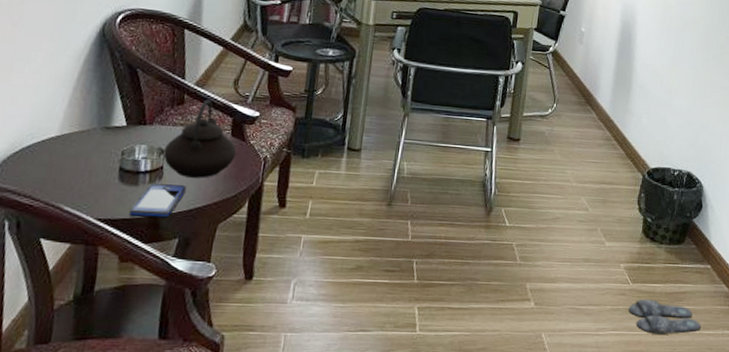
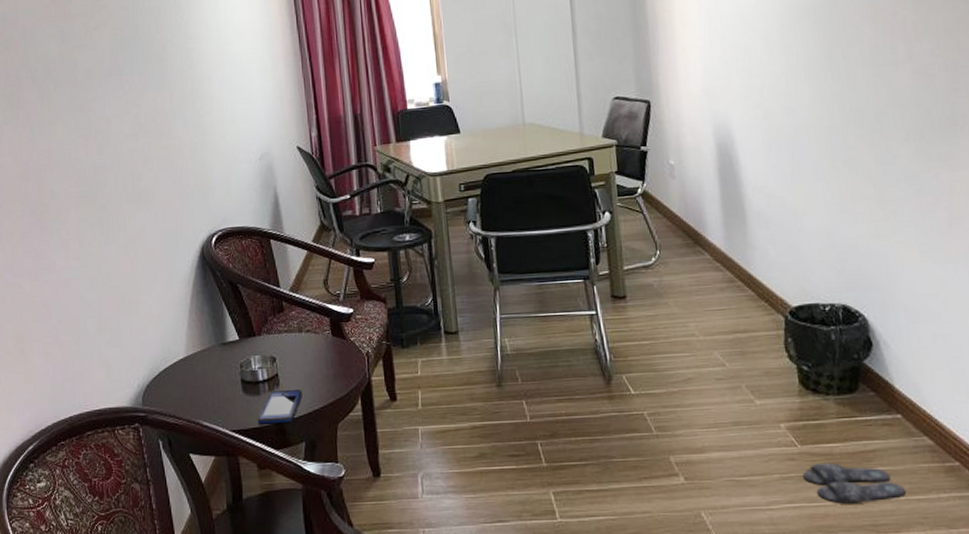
teapot: present [163,99,237,178] -> none [275,303,340,382]

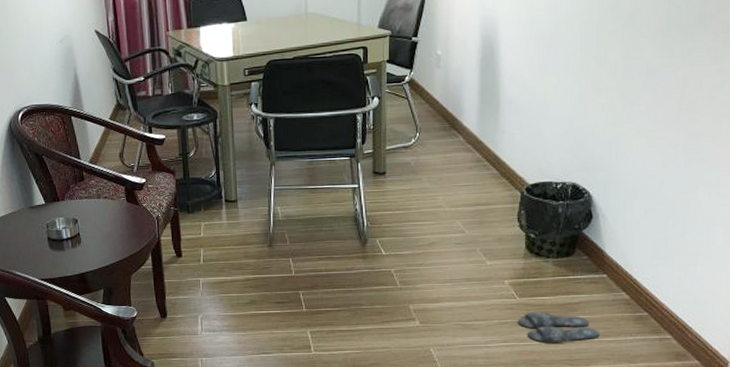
mobile phone: present [257,390,303,426] -> none [62,247,101,276]

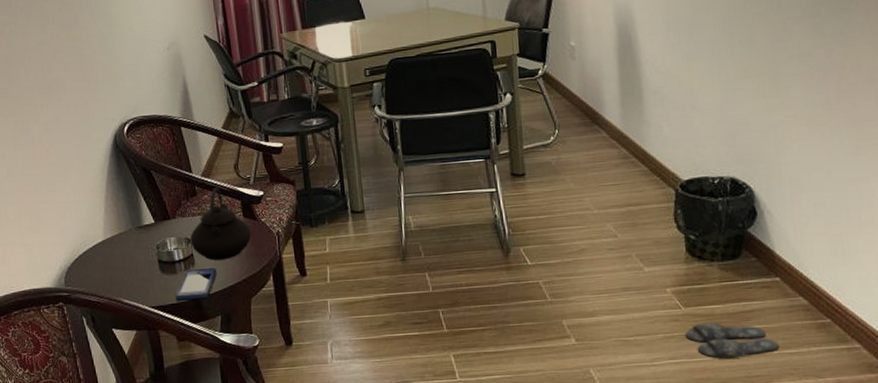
mobile phone: none [62,247,101,276] -> present [175,268,217,302]
teapot: none [77,173,134,240] -> present [190,187,252,261]

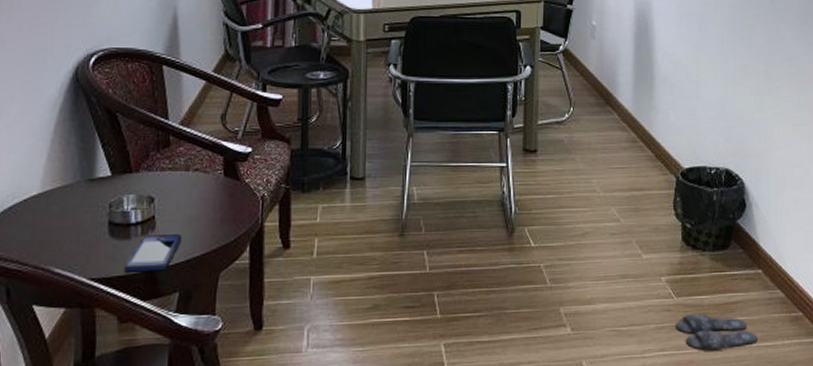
teapot: present [190,187,252,261] -> none [154,139,232,225]

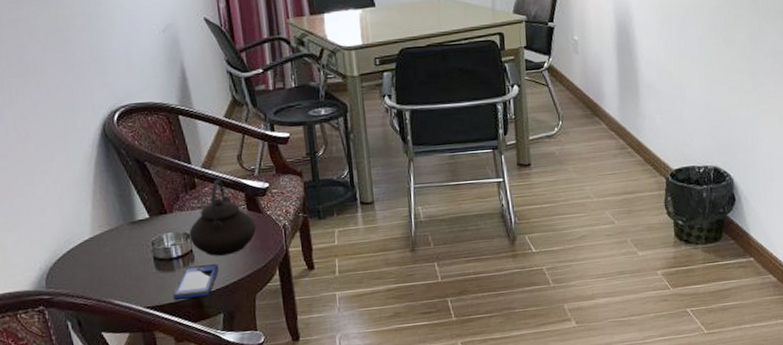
teapot: none [154,139,232,225] -> present [189,179,257,256]
slippers: present [676,313,757,351] -> none [673,300,752,334]

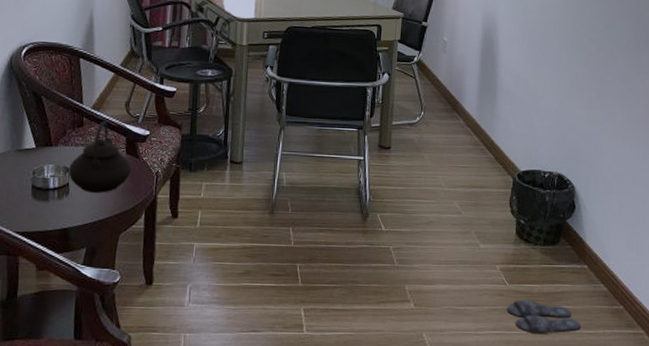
mobile phone: present [172,264,219,301] -> none [42,199,90,231]
slippers: none [673,300,752,334] -> present [507,299,581,334]

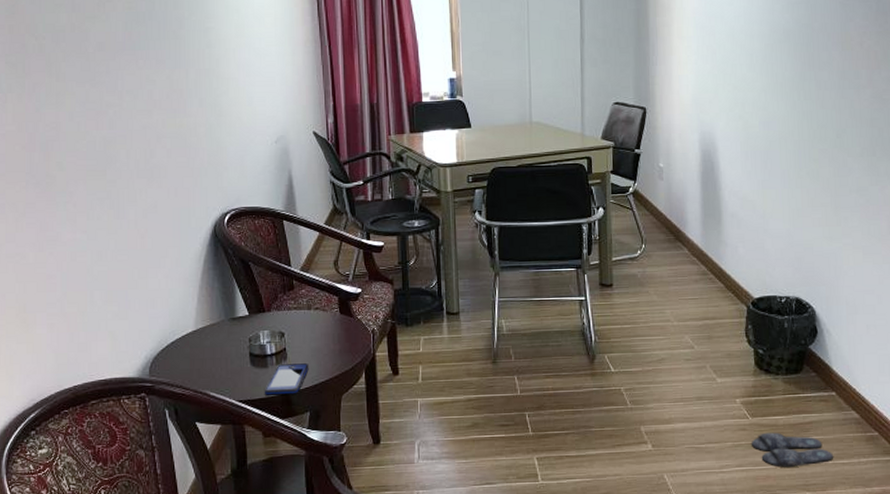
mobile phone: none [42,199,90,231] -> present [264,363,309,397]
teapot: present [68,121,132,193] -> none [284,282,347,356]

